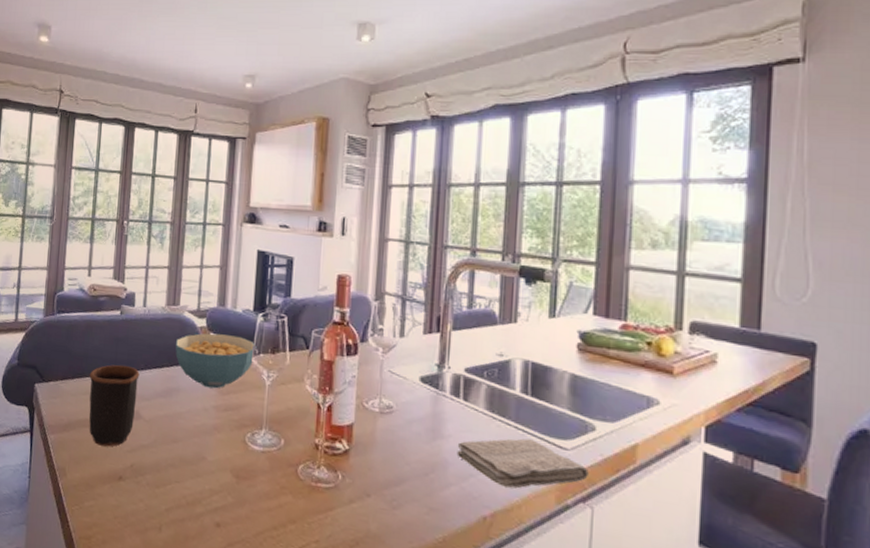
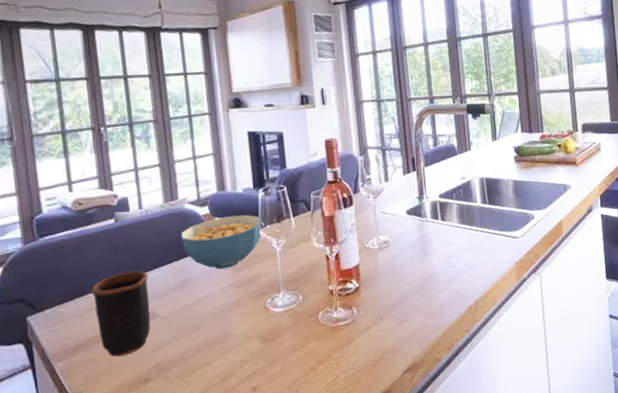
washcloth: present [457,438,589,489] -> none [442,237,535,279]

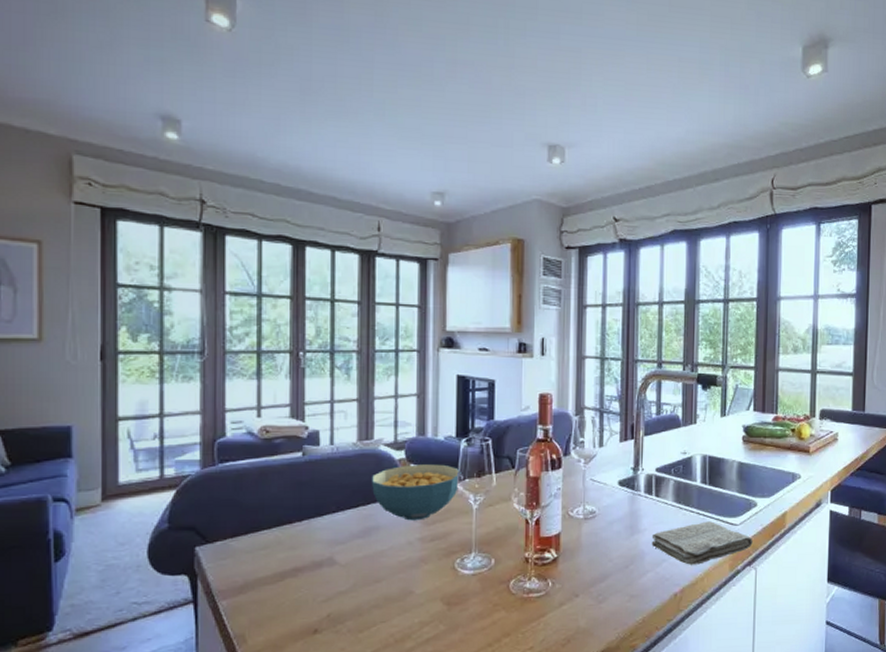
mug: present [91,270,151,357] -> none [268,510,331,602]
washcloth: none [442,237,535,279] -> present [651,521,753,565]

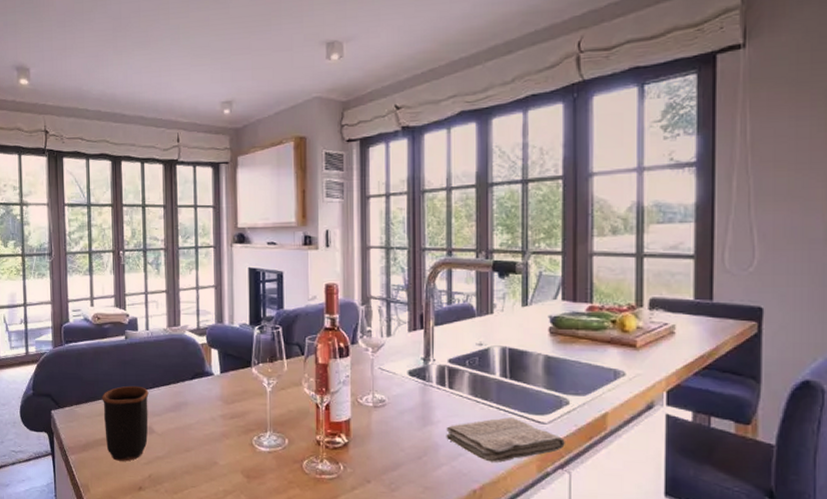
mug: none [268,510,331,602] -> present [102,385,149,461]
cereal bowl: present [372,464,462,521] -> none [180,349,256,399]

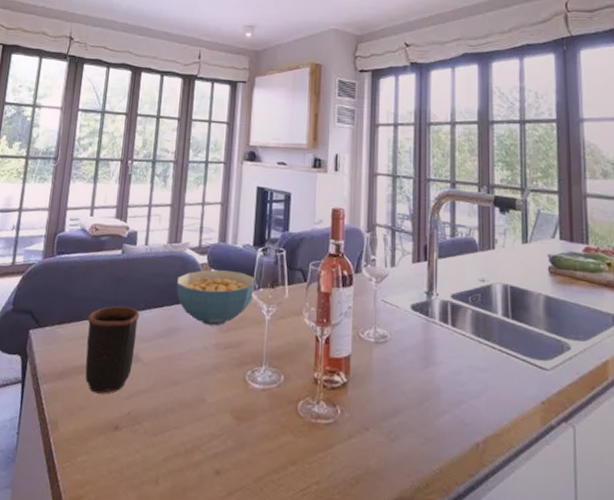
cereal bowl: none [180,349,256,399] -> present [176,269,257,326]
washcloth: present [446,417,565,463] -> none [448,361,568,412]

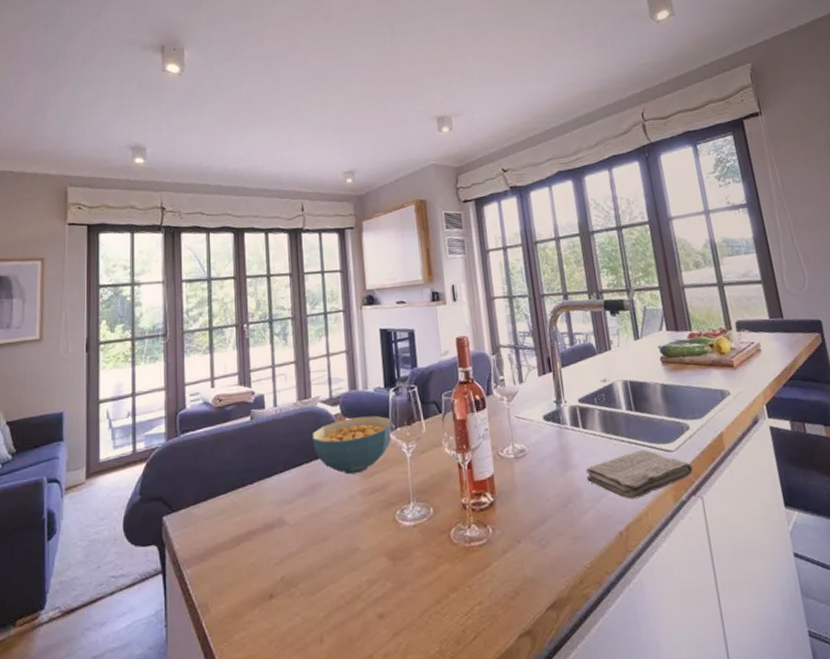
mug: present [85,305,140,394] -> none [224,471,279,567]
washcloth: none [448,361,568,412] -> present [585,449,693,499]

